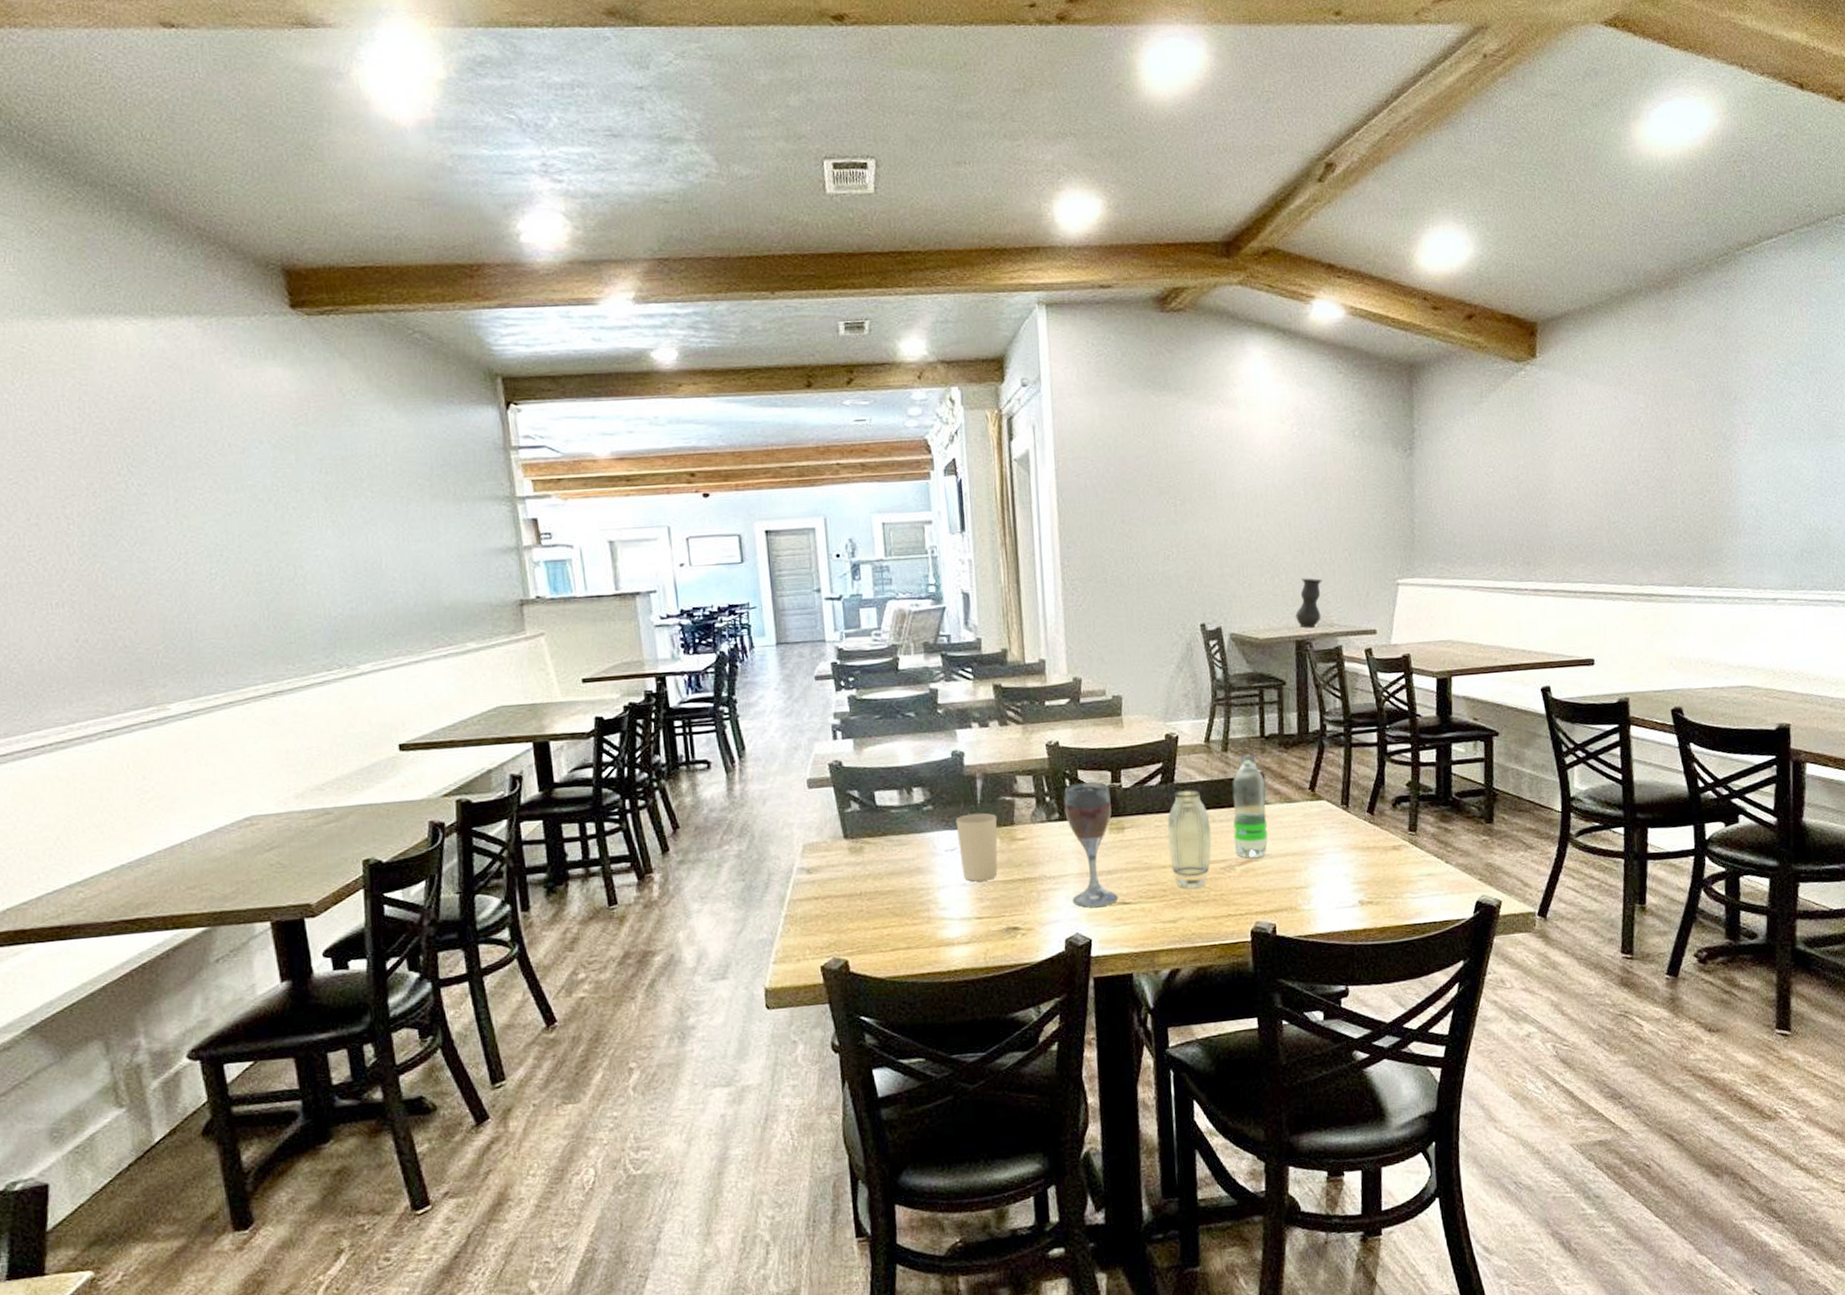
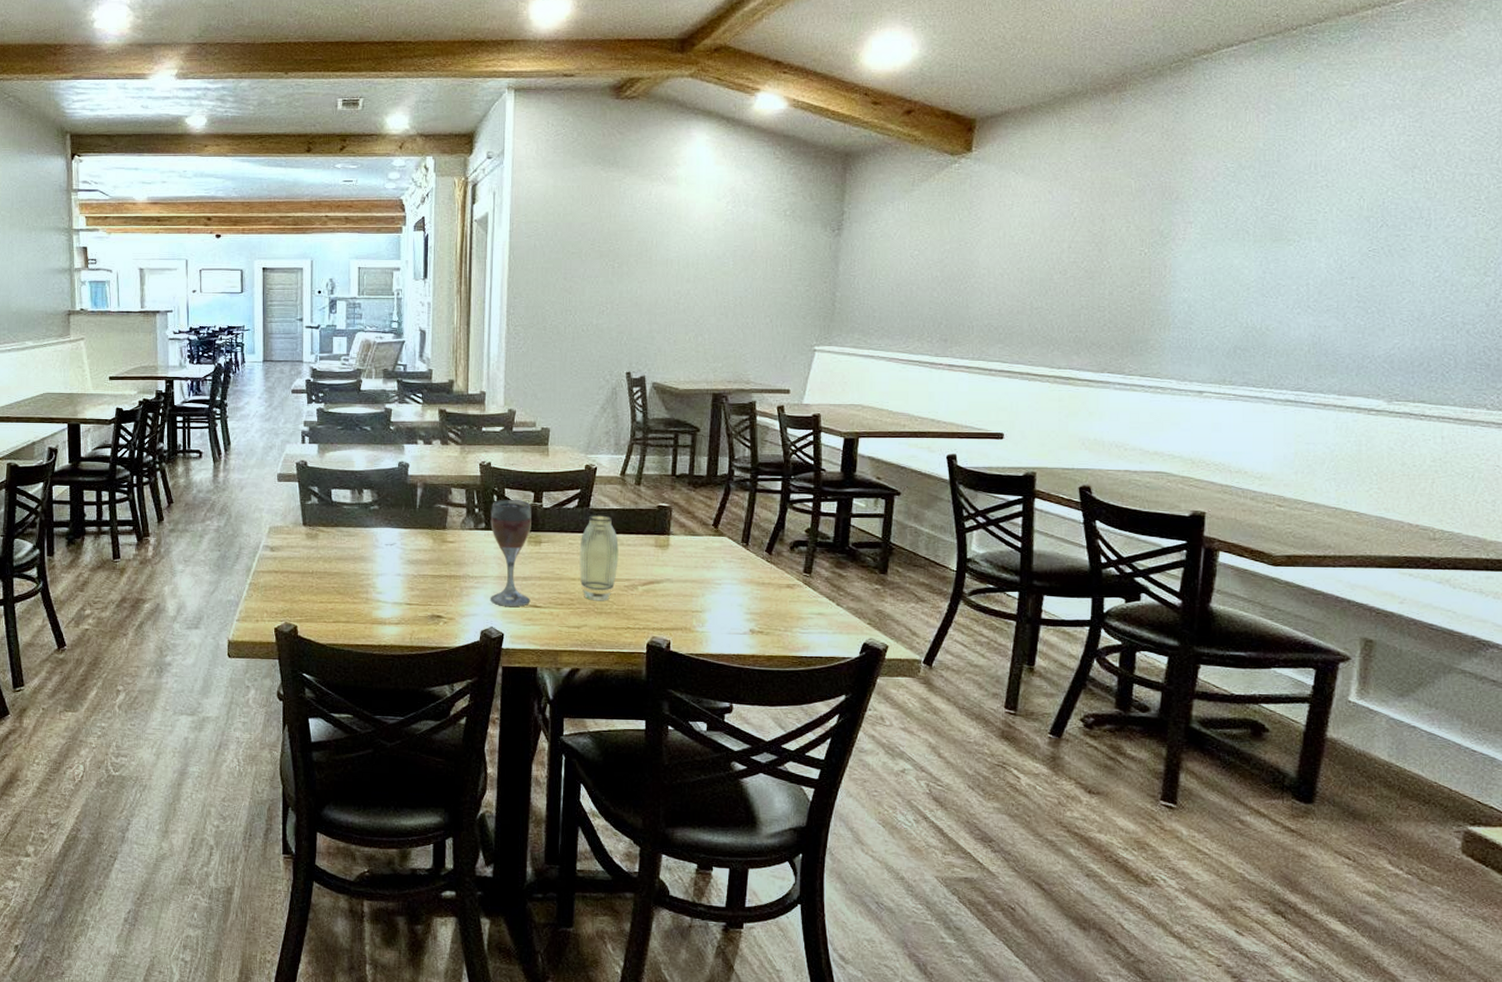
cup: present [955,812,998,882] -> none [396,516,432,573]
bottle: present [1232,754,1268,859] -> none [639,489,673,581]
vase: present [1295,578,1322,628] -> none [715,339,743,383]

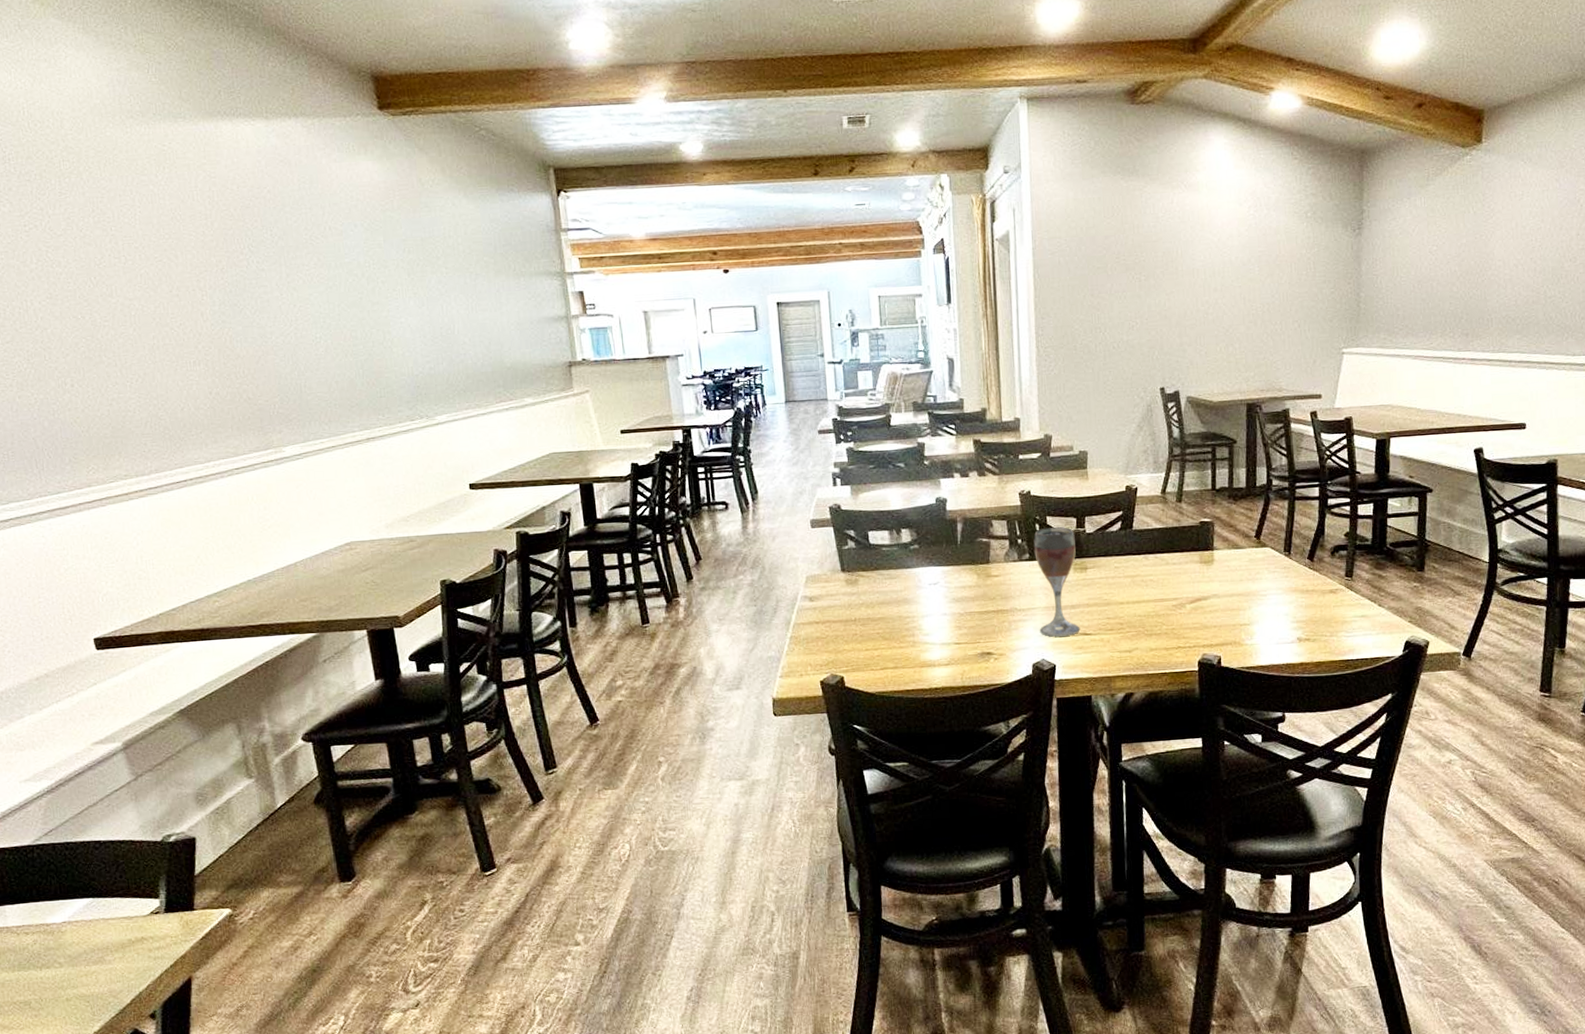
vase: present [579,515,619,601] -> none [1125,535,1165,624]

